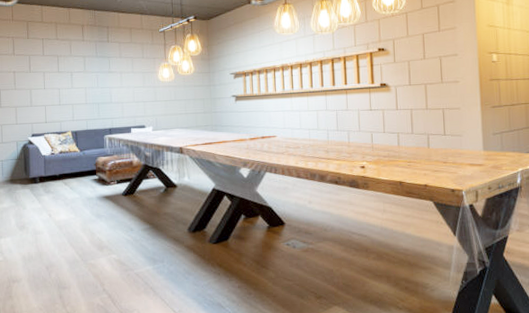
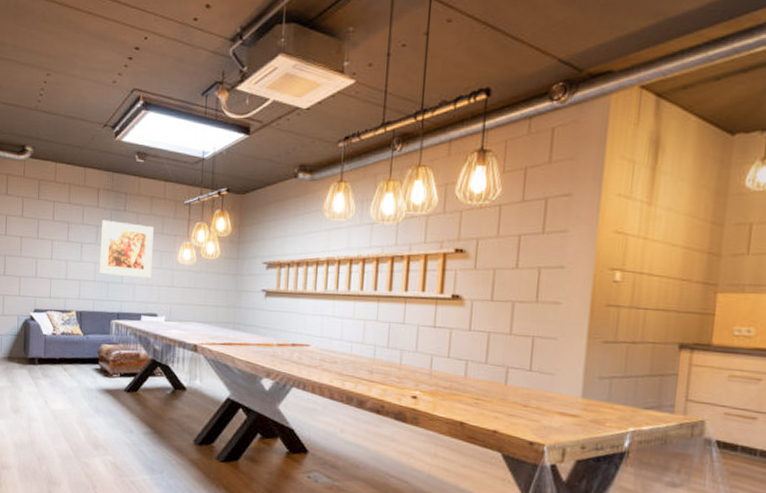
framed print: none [87,50,137,97] -> present [99,219,154,279]

